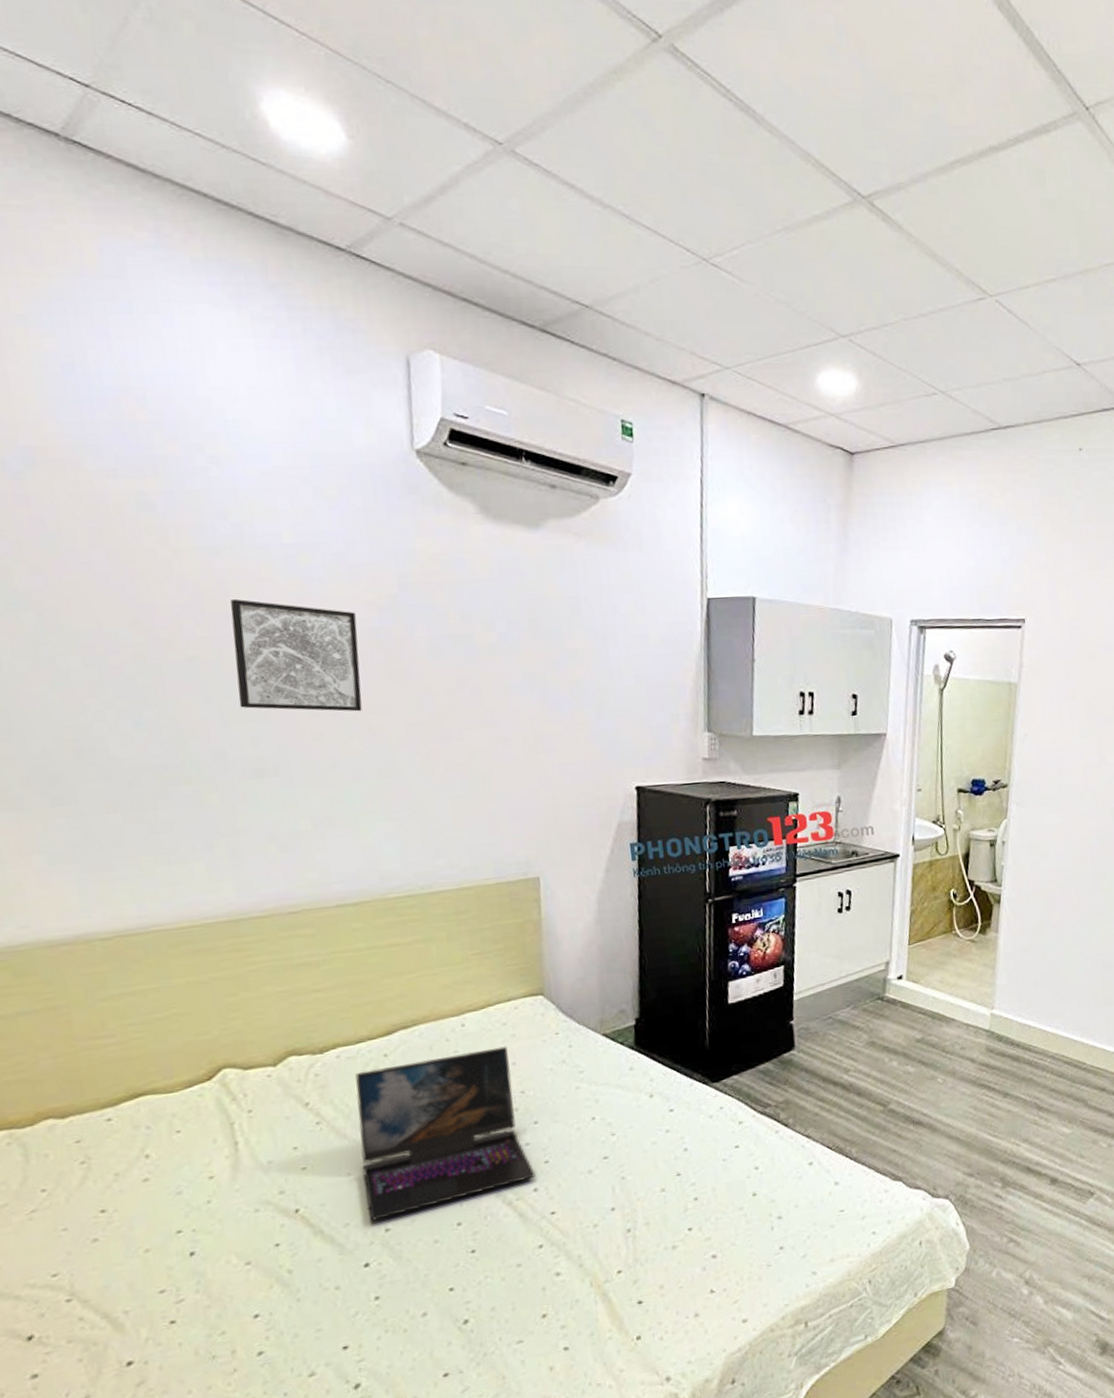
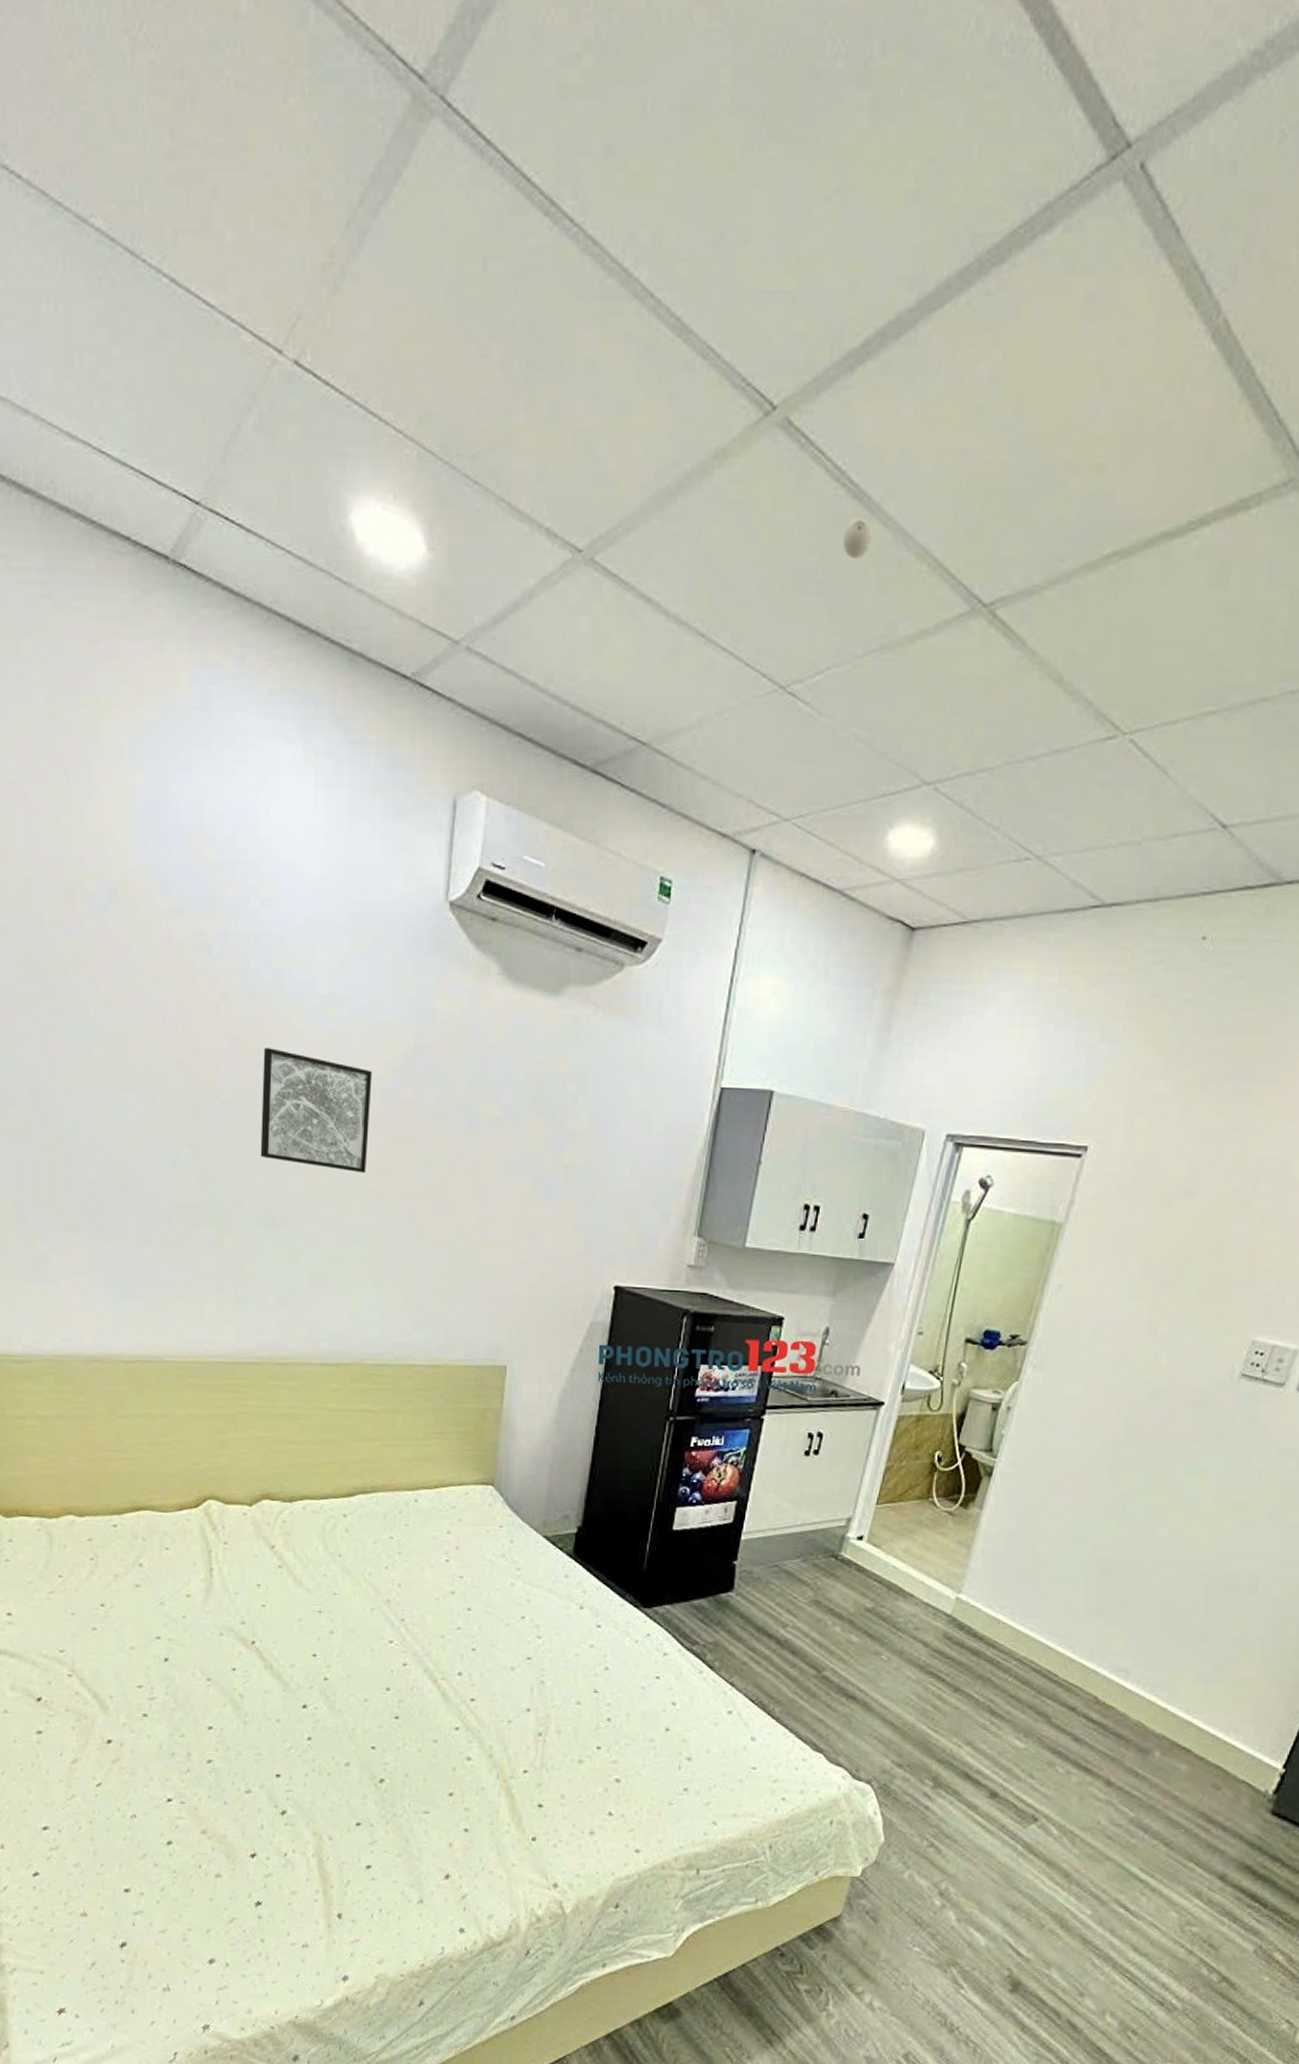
laptop: present [355,1046,536,1221] -> none [312,1526,462,1668]
eyeball: none [736,126,762,158] -> present [842,518,872,558]

